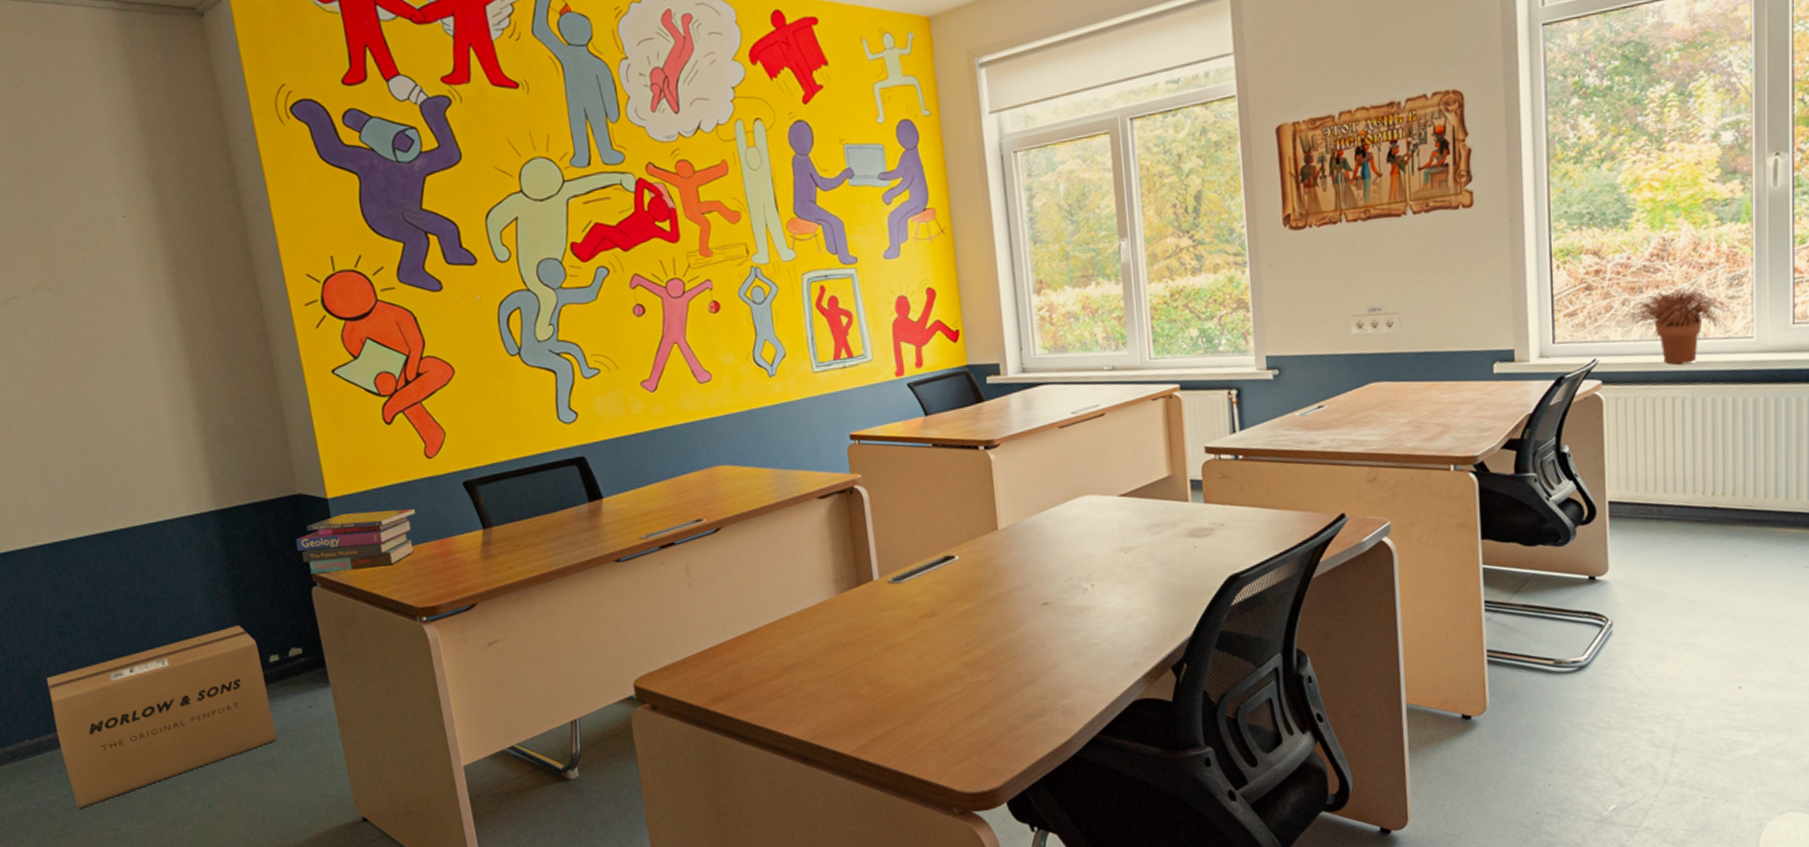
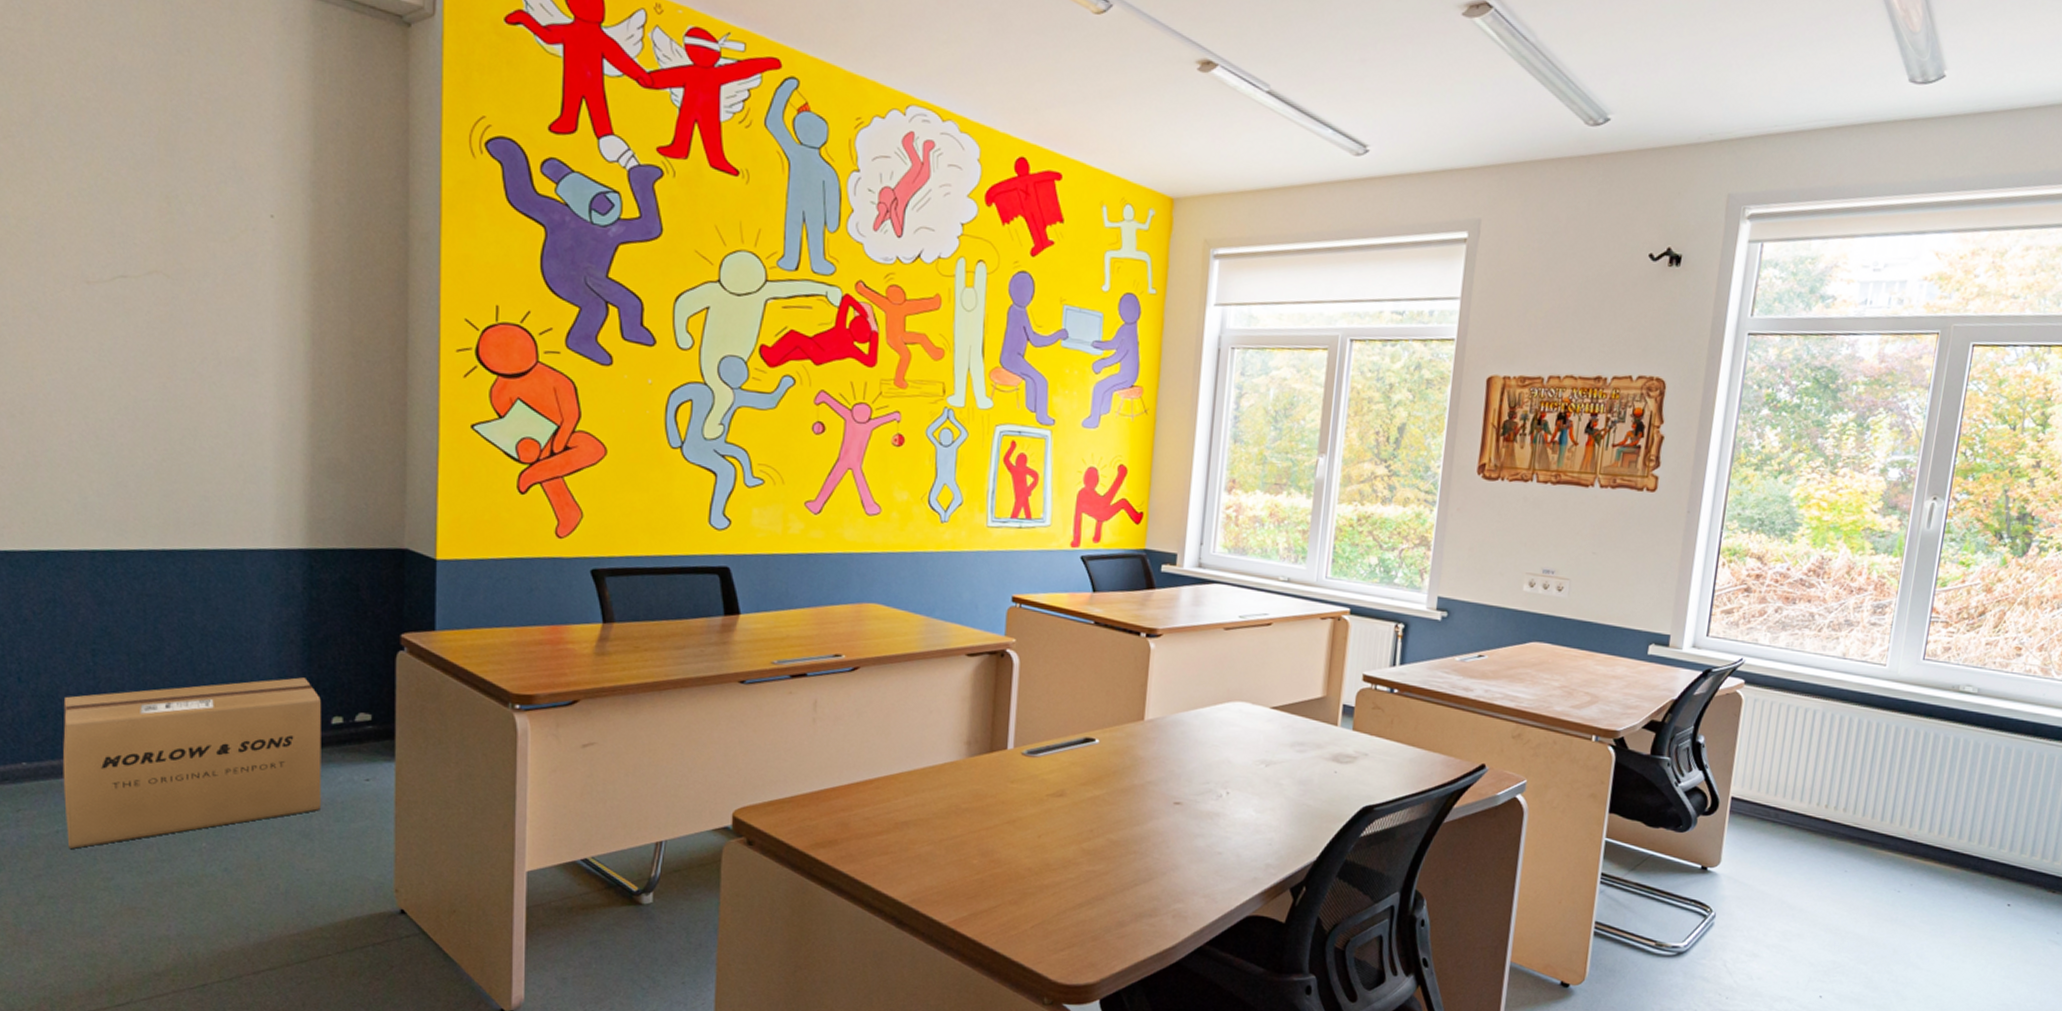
books: present [295,508,415,574] -> none [390,579,531,644]
potted plant: present [1629,288,1732,365] -> none [1779,606,1872,679]

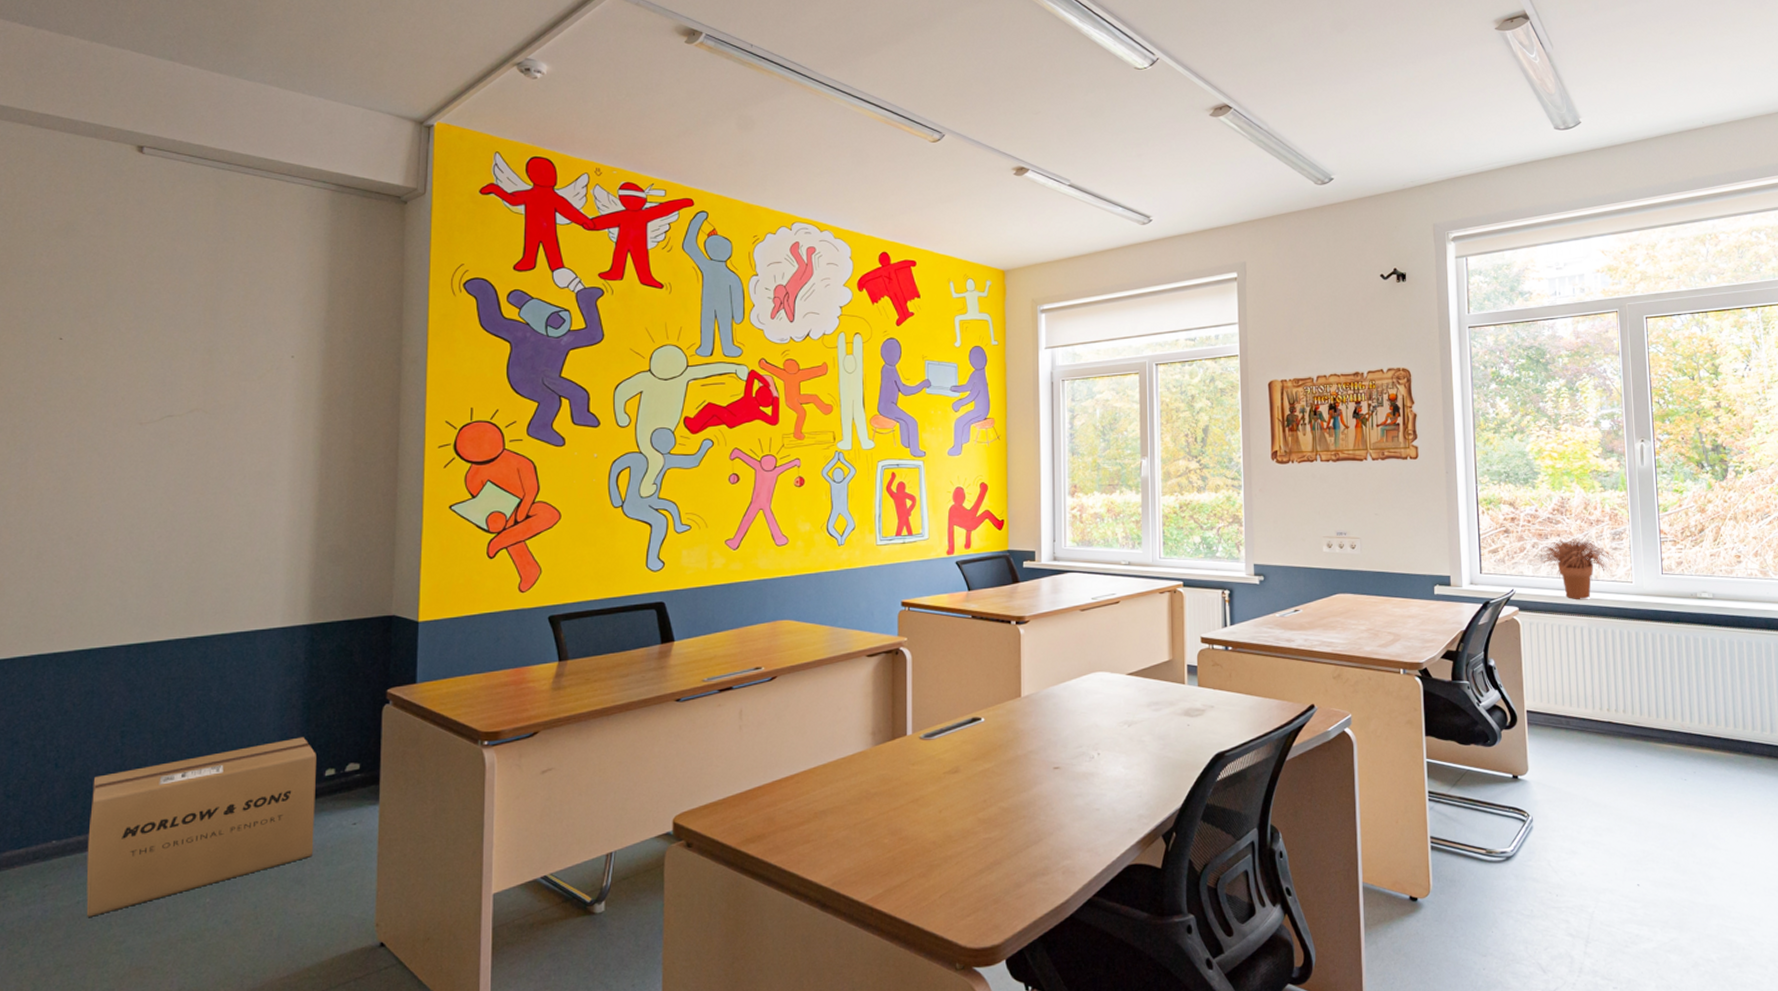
potted plant: none [1779,606,1872,679] -> present [1538,538,1616,599]

